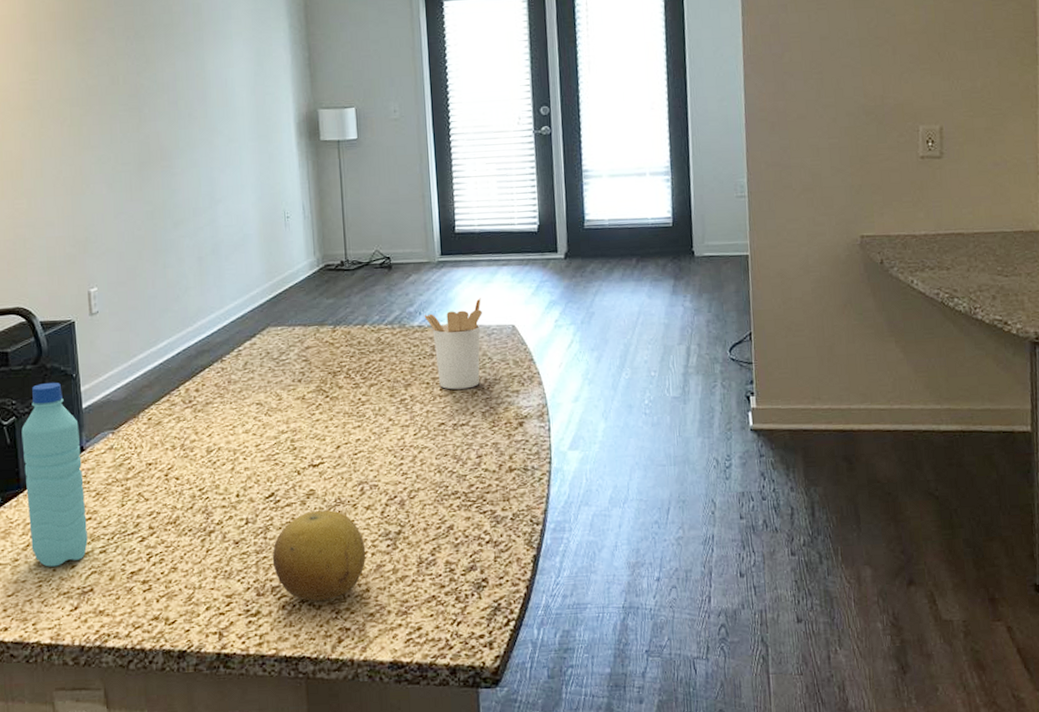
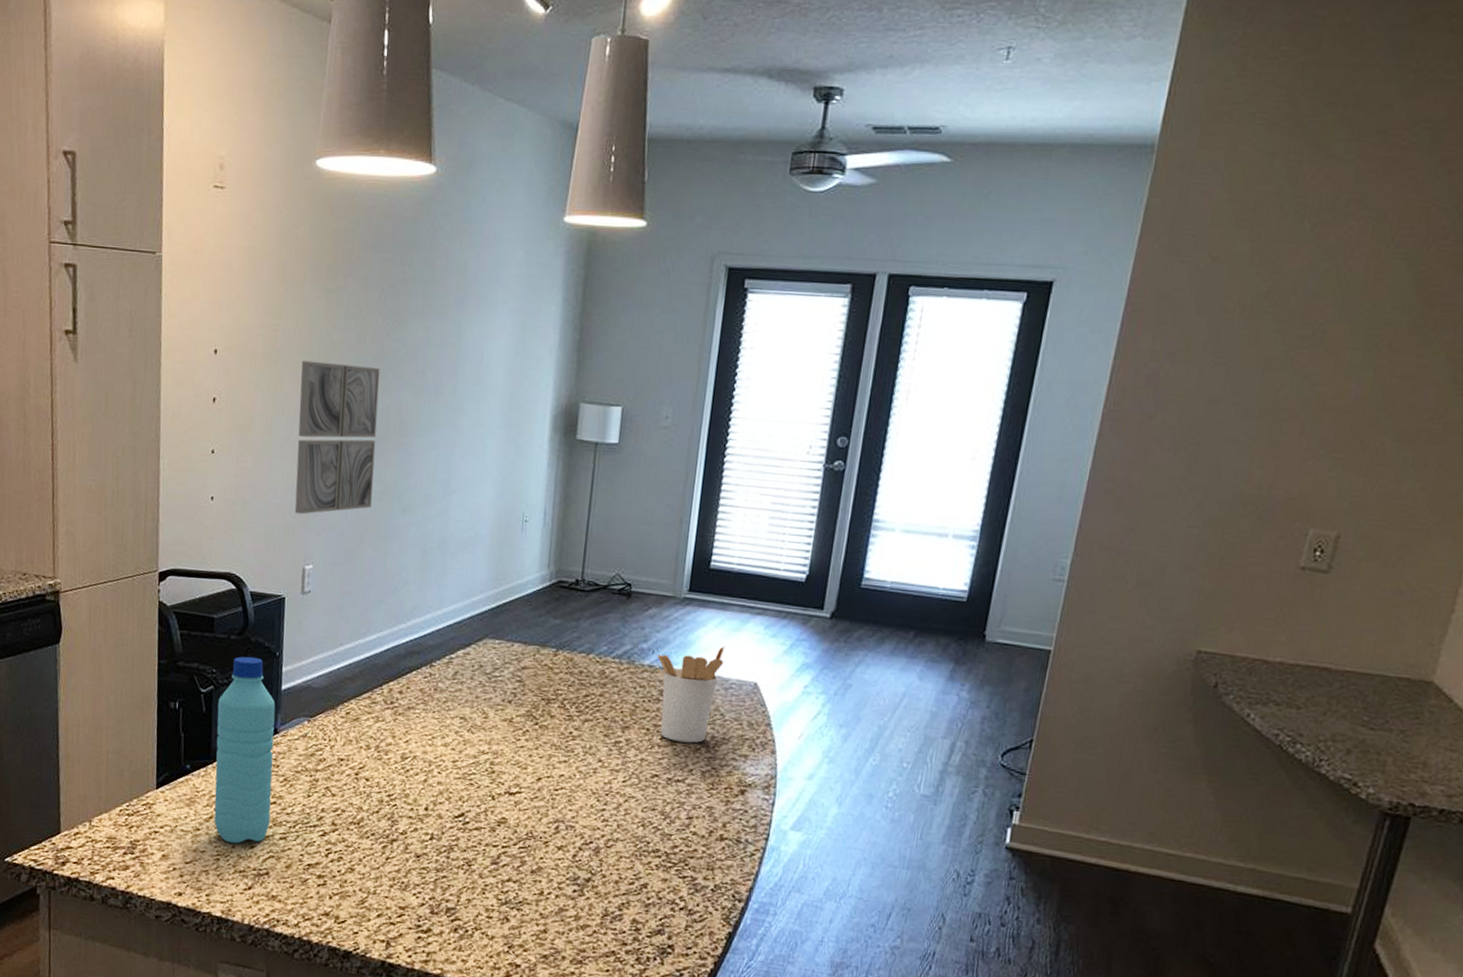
wall art: none [62,104,145,244] -> present [294,360,380,515]
fruit: present [272,510,366,602] -> none [451,840,550,933]

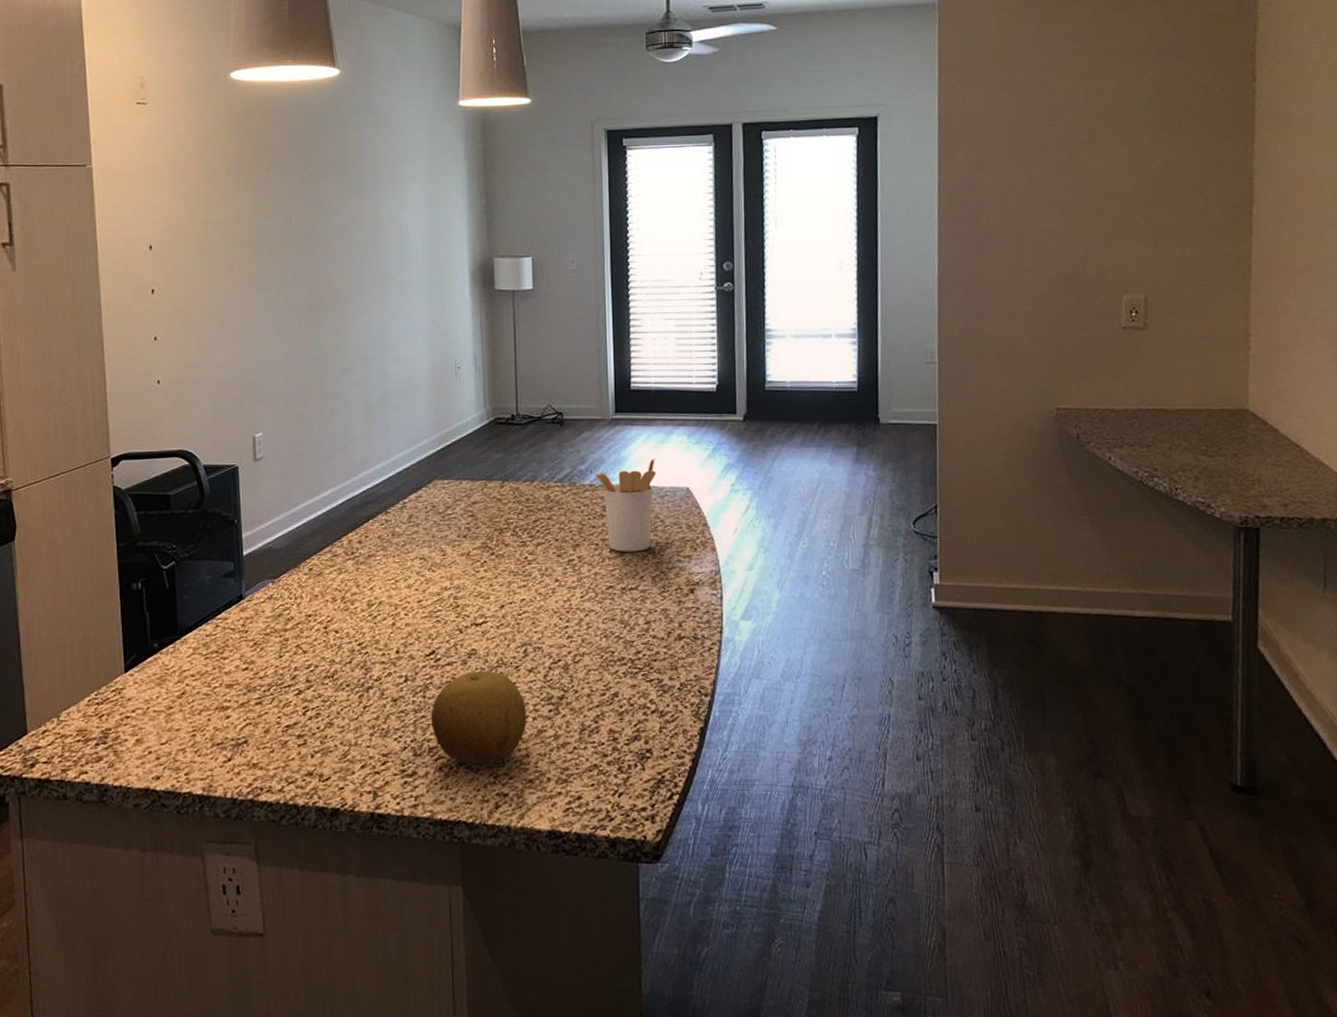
water bottle: present [214,656,276,844] -> none [181,527,244,716]
wall art: present [294,360,380,515] -> none [233,246,313,387]
fruit: none [451,840,550,933] -> present [430,671,527,765]

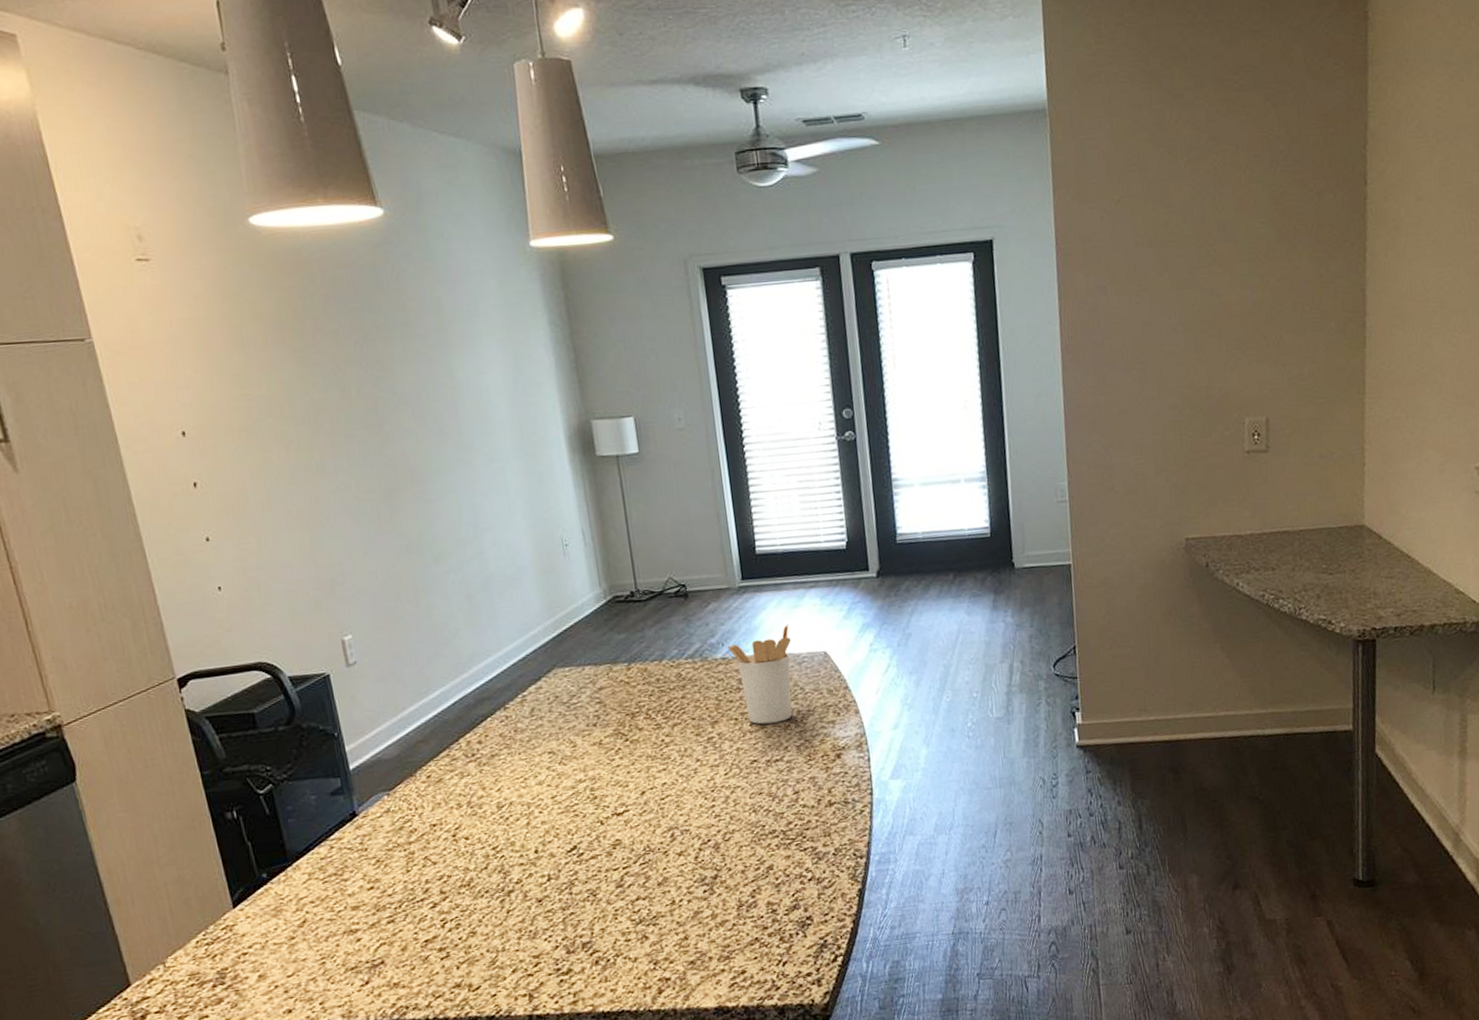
fruit: present [430,671,527,765] -> none [580,859,682,955]

